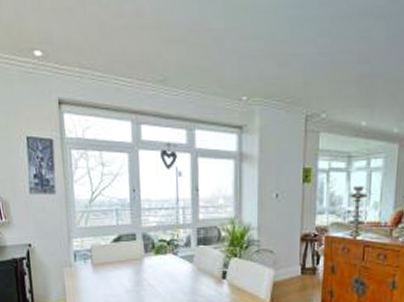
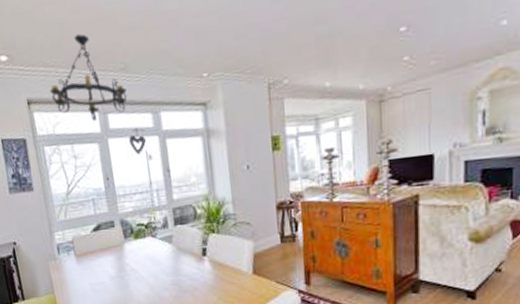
chandelier: none [84,39,163,130] -> present [50,34,128,121]

